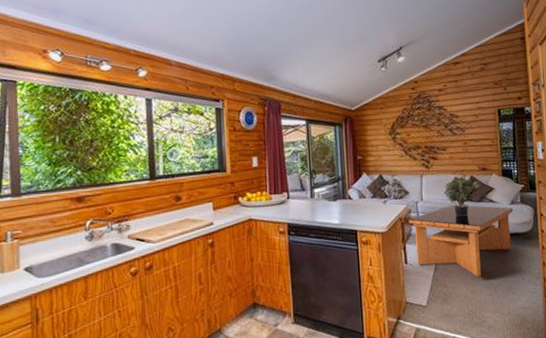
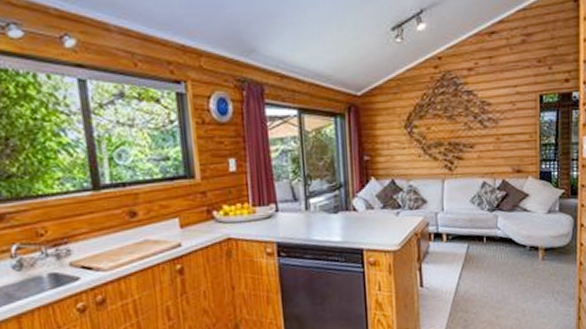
coffee table: present [409,204,514,277] -> none [426,215,550,300]
potted plant: present [445,176,481,217] -> none [471,180,514,230]

